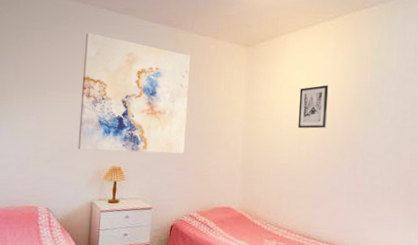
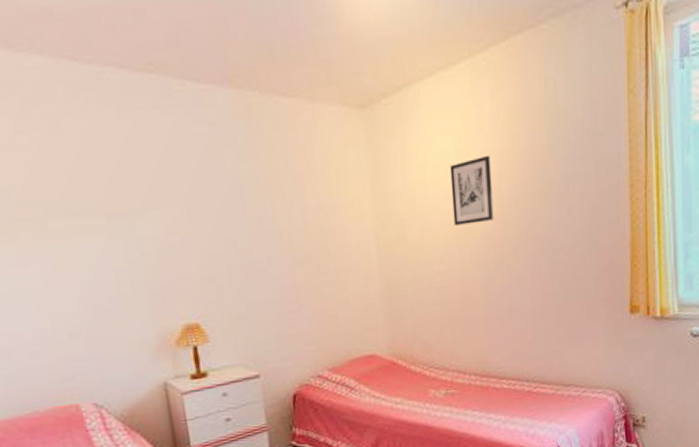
wall art: present [78,33,191,154] -> none [89,112,293,308]

